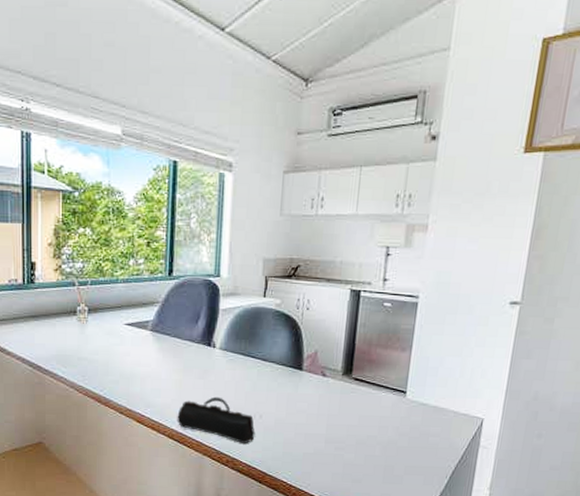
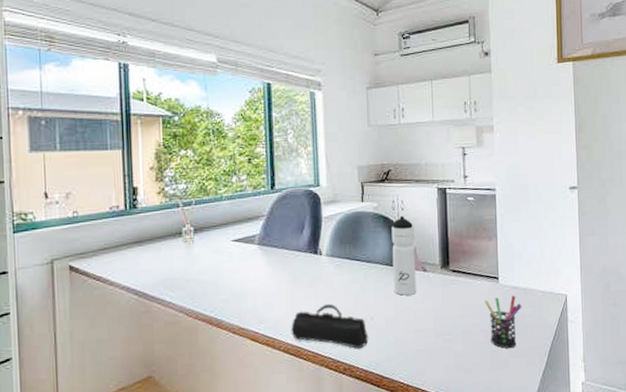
water bottle: none [287,315,318,398] -> present [391,215,417,296]
pen holder: none [385,411,429,465] -> present [484,295,522,348]

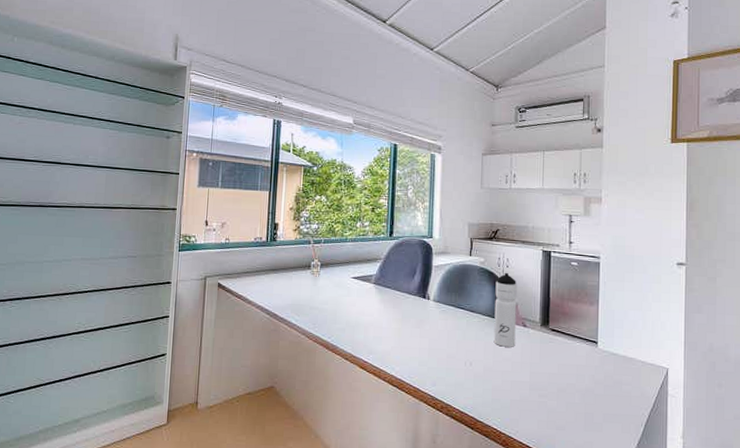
pencil case: present [291,303,369,348] -> none [396,344,467,390]
pen holder: present [484,295,522,348] -> none [581,360,620,412]

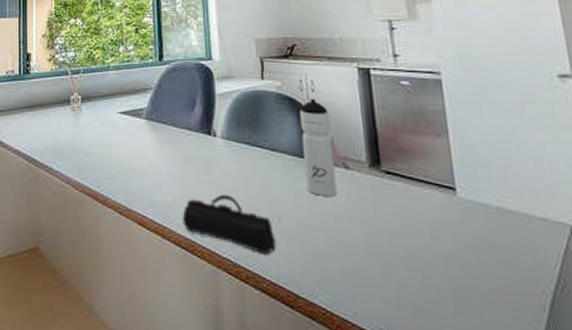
pencil case: none [396,344,467,390] -> present [182,194,276,254]

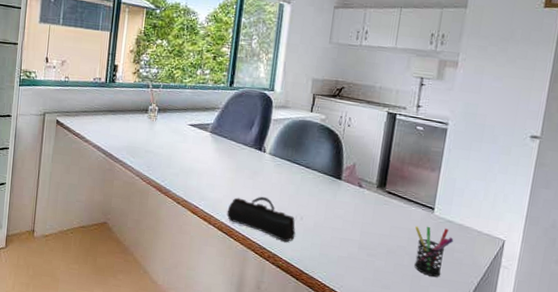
water bottle: present [299,98,337,196] -> none [326,131,358,206]
pen holder: none [435,214,497,289] -> present [414,226,454,277]

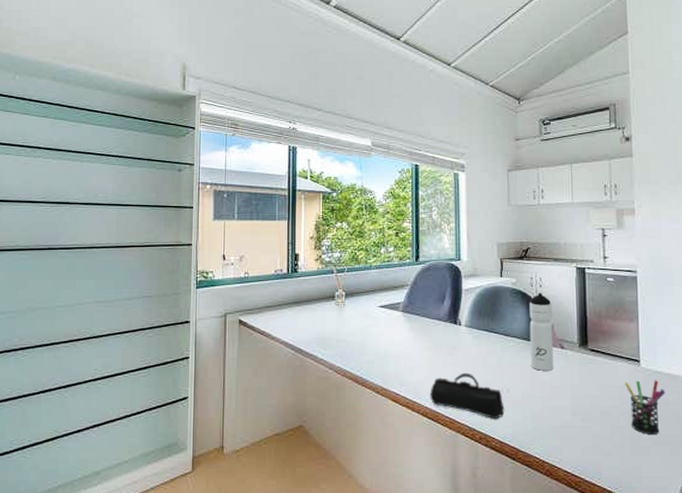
water bottle: none [326,131,358,206] -> present [529,292,554,371]

